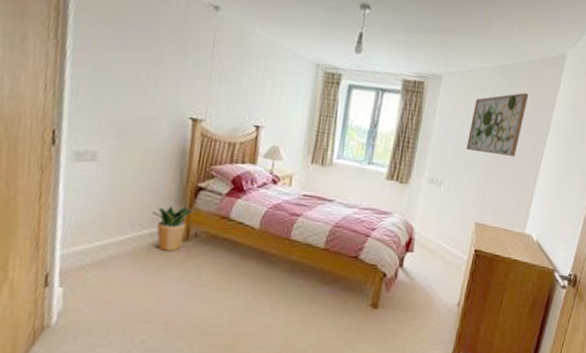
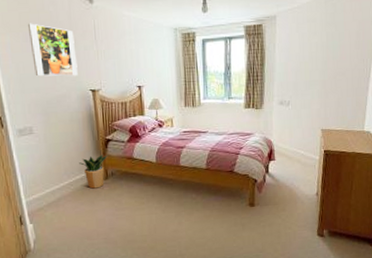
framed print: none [118,16,185,97] -> present [27,23,78,77]
wall art: present [465,93,529,157] -> none [304,15,353,73]

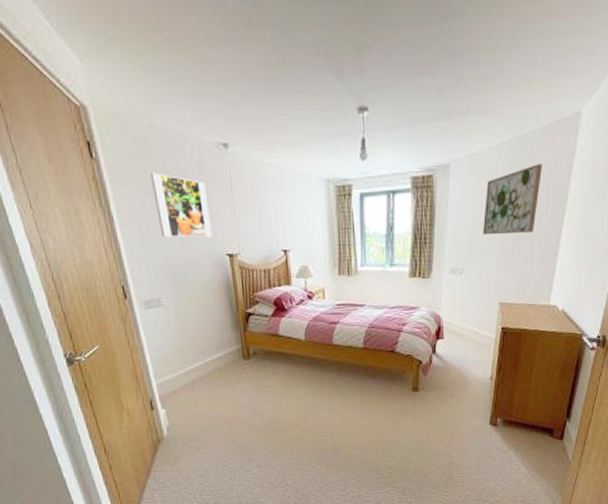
potted plant: present [79,154,109,189] -> none [216,331,250,370]
wall art: none [304,15,353,73] -> present [482,164,543,236]

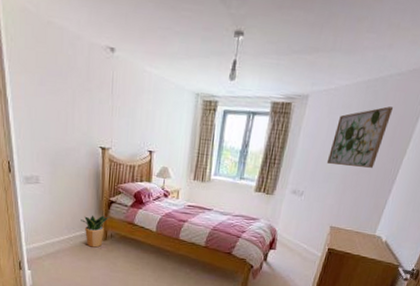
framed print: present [150,172,212,238] -> none [44,65,91,131]
potted plant: none [216,331,250,370] -> present [81,214,111,248]

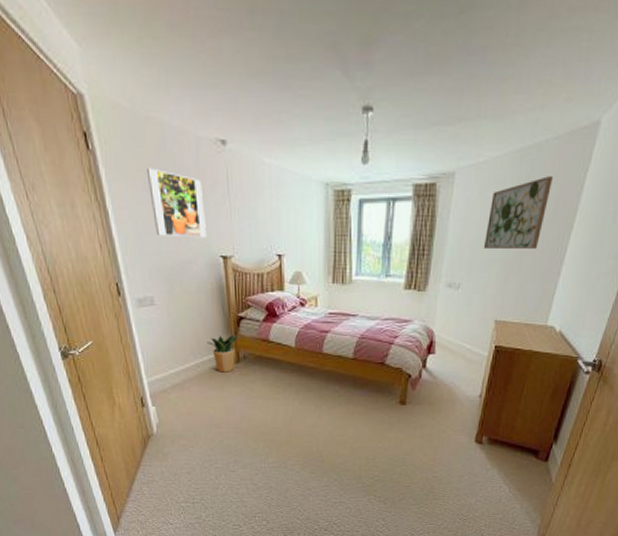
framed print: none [44,65,91,131] -> present [146,167,207,238]

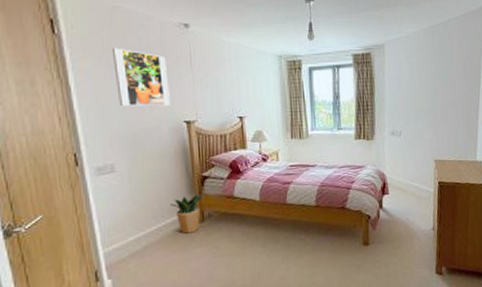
wall art: present [483,176,554,250] -> none [415,45,459,103]

